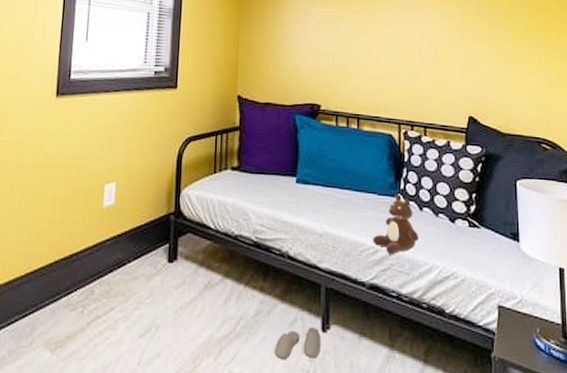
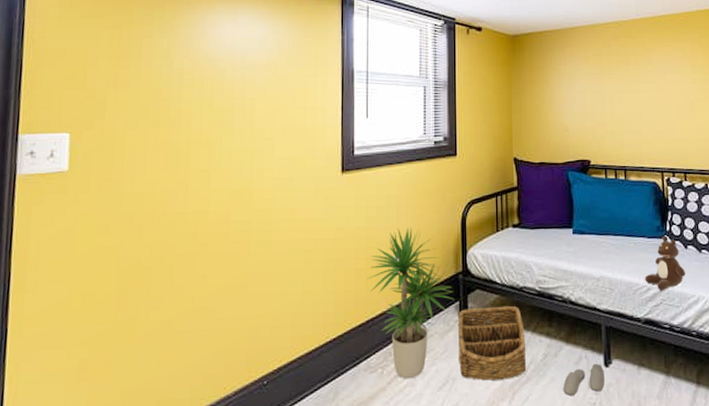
potted plant: none [74,159,164,322] -> present [367,227,454,379]
basket: none [164,252,238,334] -> present [457,305,526,381]

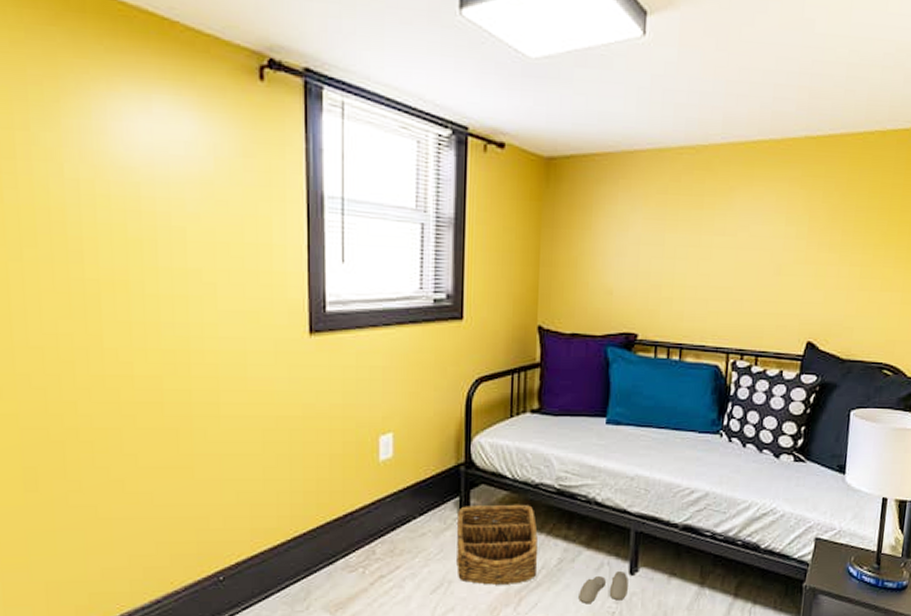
potted plant: present [367,227,454,379] -> none [344,407,454,580]
stuffed animal: present [645,235,686,291] -> none [689,430,740,495]

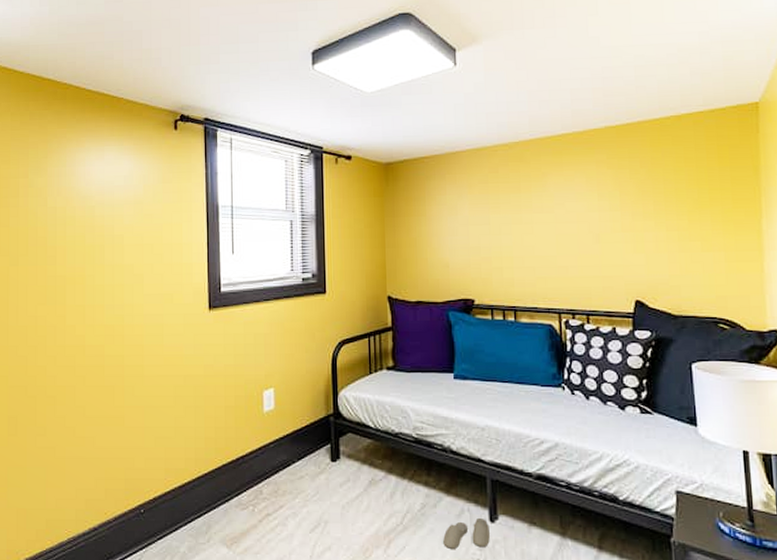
basket: present [456,504,539,585] -> none [329,451,403,527]

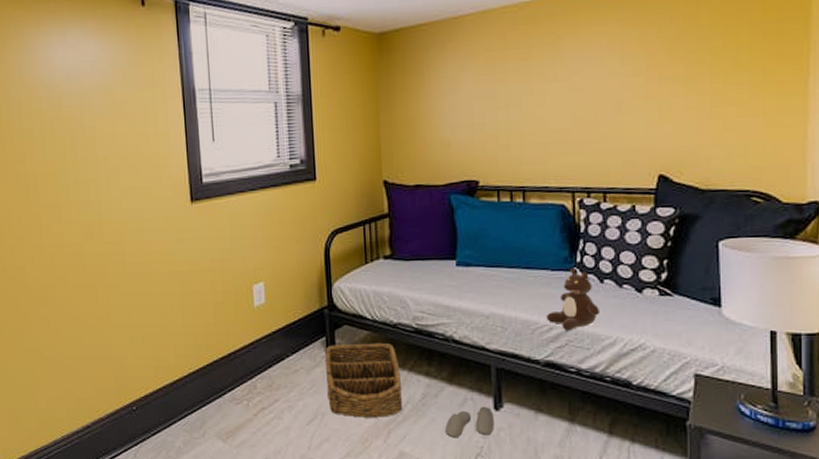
basket: none [329,451,403,527] -> present [324,342,403,418]
stuffed animal: none [537,384,587,445] -> present [546,267,601,331]

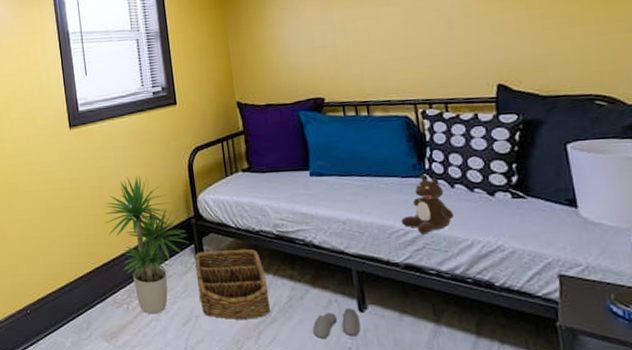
potted plant: none [225,259,320,412] -> present [104,176,189,315]

